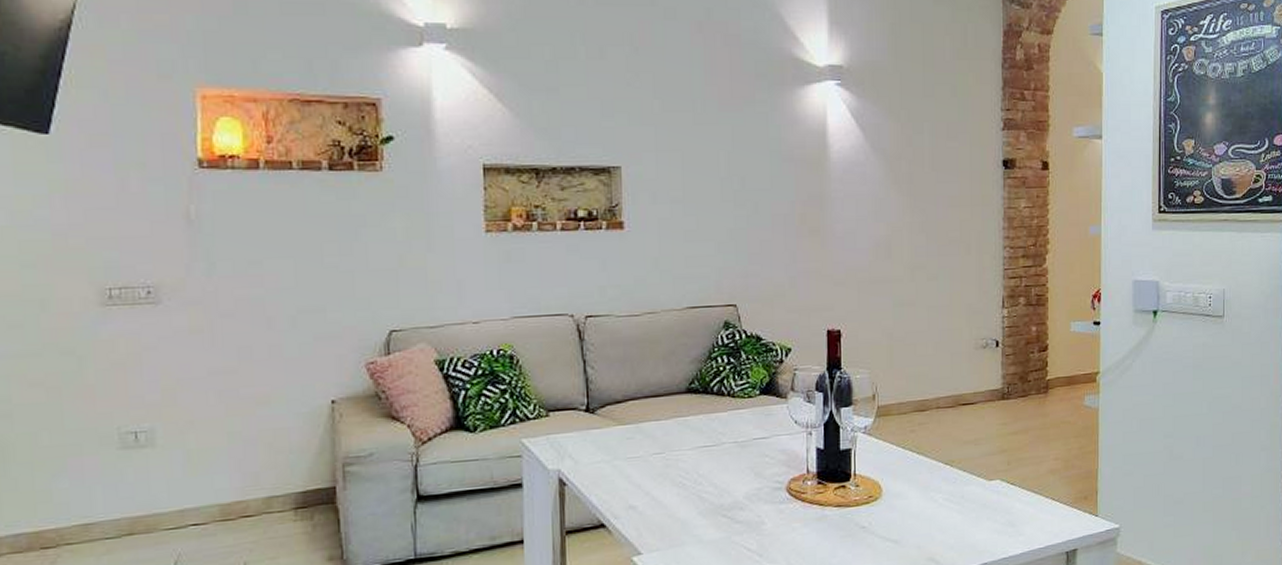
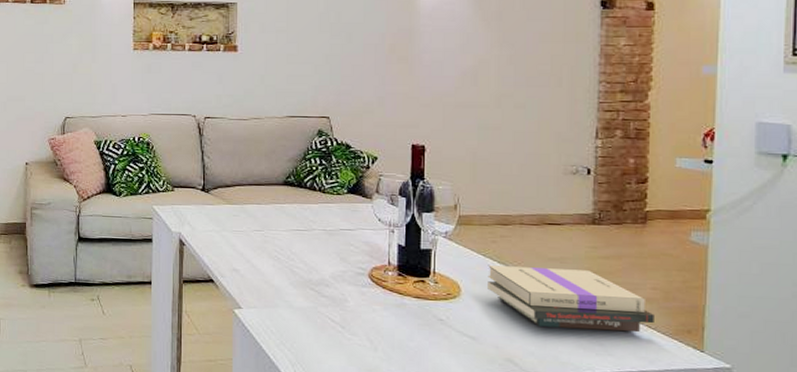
books: none [907,449,1057,518] -> present [487,265,654,333]

